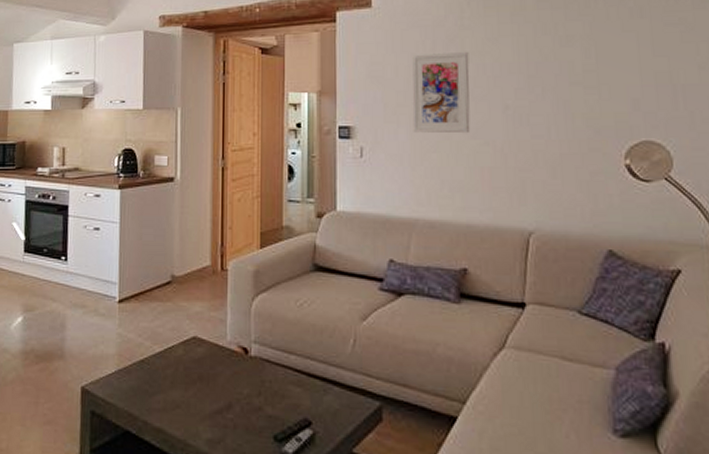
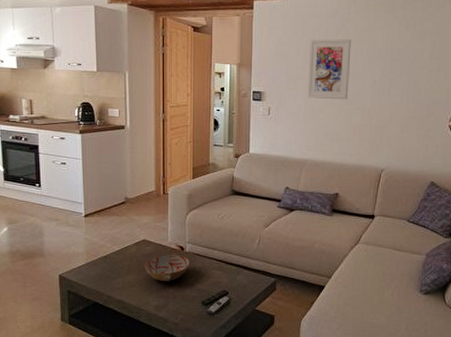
bowl: none [194,359,258,403] -> present [145,254,191,282]

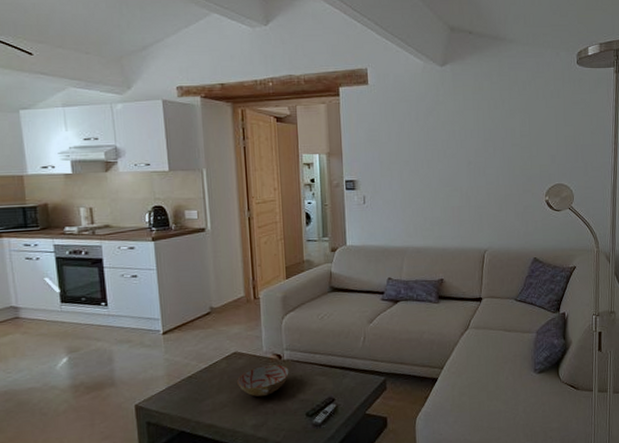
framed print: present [307,38,352,100] -> none [401,121,445,183]

